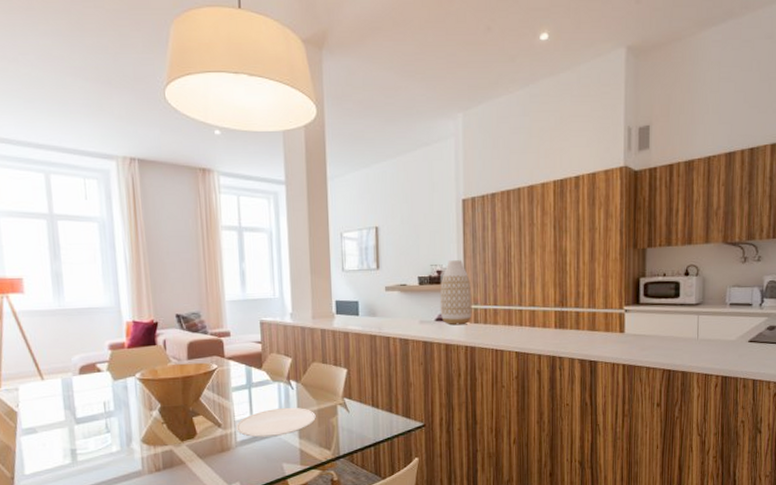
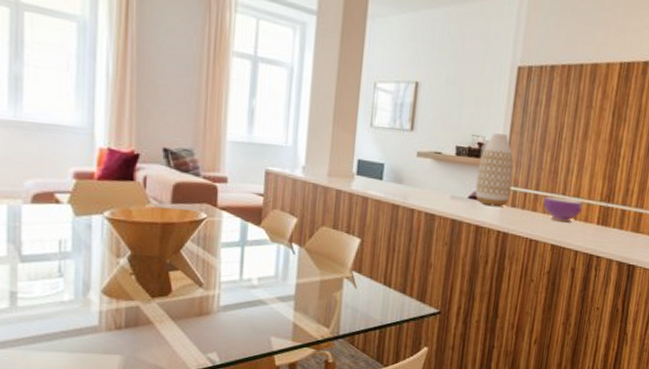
plate: present [235,407,316,438] -> none [220,273,317,305]
bowl: none [502,308,540,331] -> present [543,196,584,223]

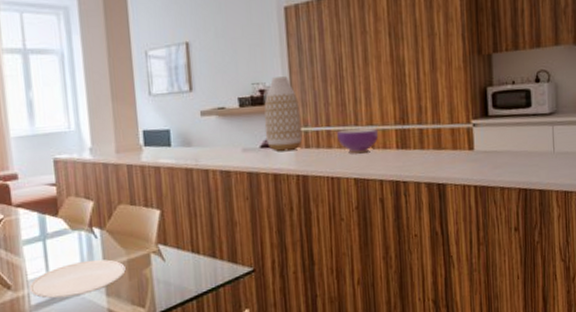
plate: none [220,273,317,305] -> present [28,259,126,299]

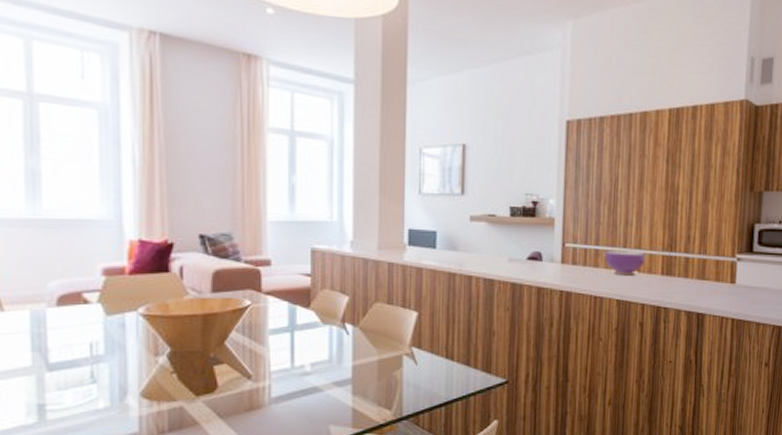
plate: present [28,259,126,299] -> none [270,356,375,393]
vase: present [264,76,303,152] -> none [533,190,571,266]

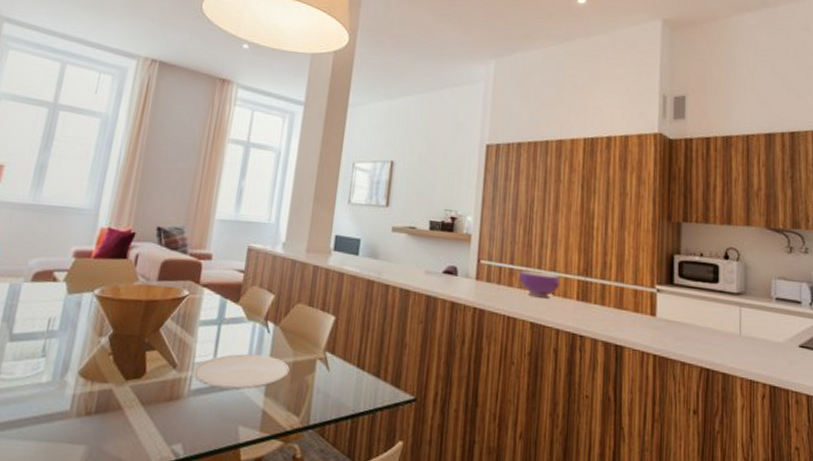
plate: none [270,356,375,393] -> present [192,353,290,390]

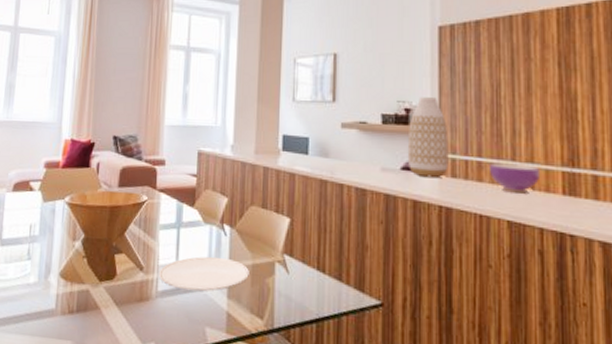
vase: none [449,207,487,282] -> present [407,97,449,178]

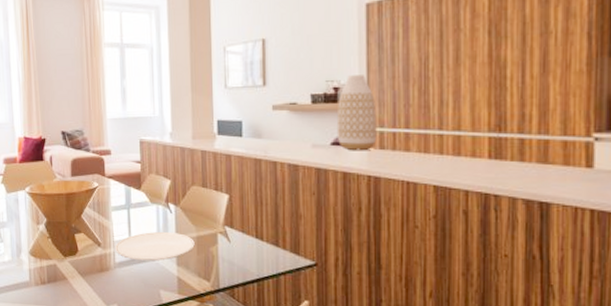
bowl: present [488,163,541,194] -> none [416,133,468,160]

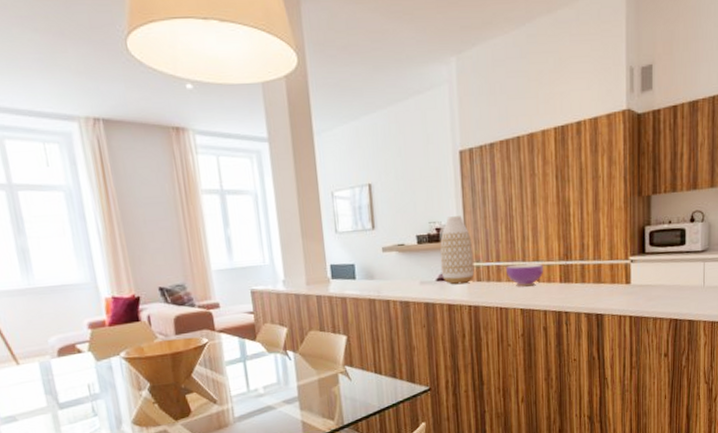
plate: present [114,231,195,261] -> none [232,378,317,412]
bowl: none [416,133,468,160] -> present [505,263,544,287]

